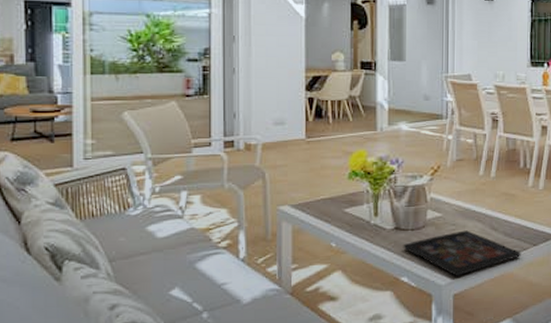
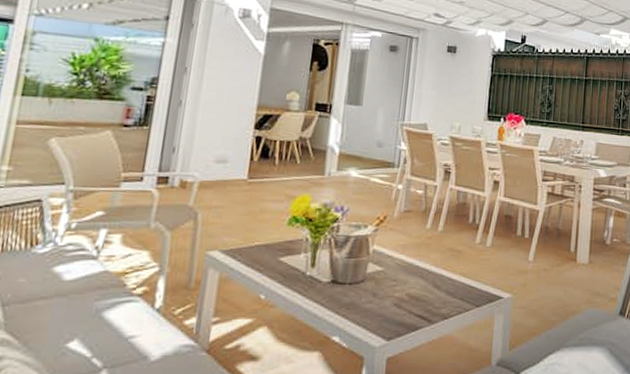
decorative tray: present [403,230,521,276] -> none [338,287,463,337]

